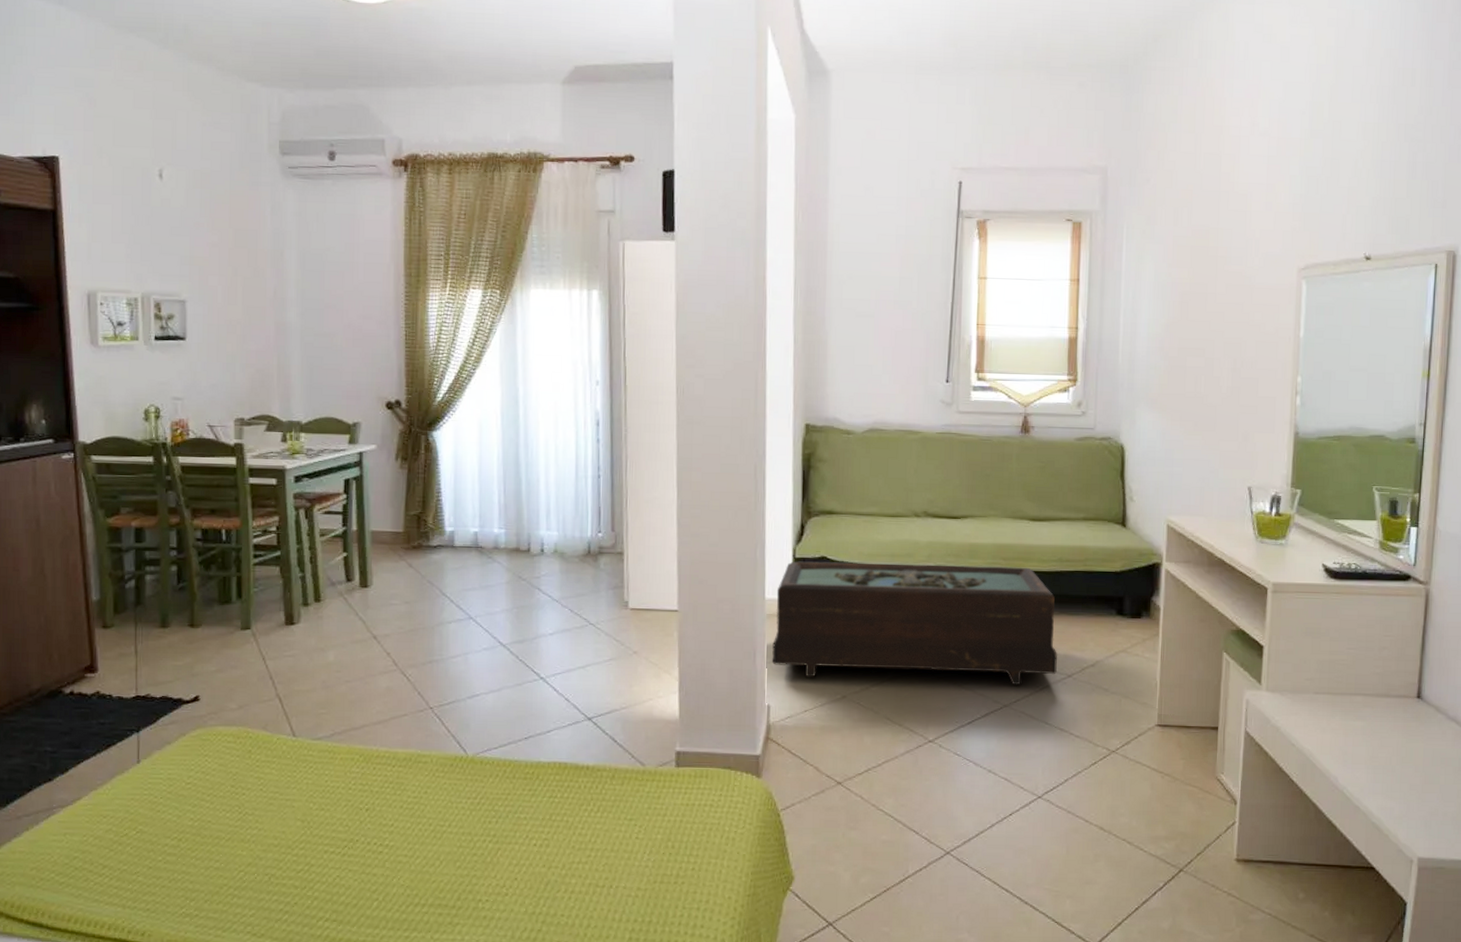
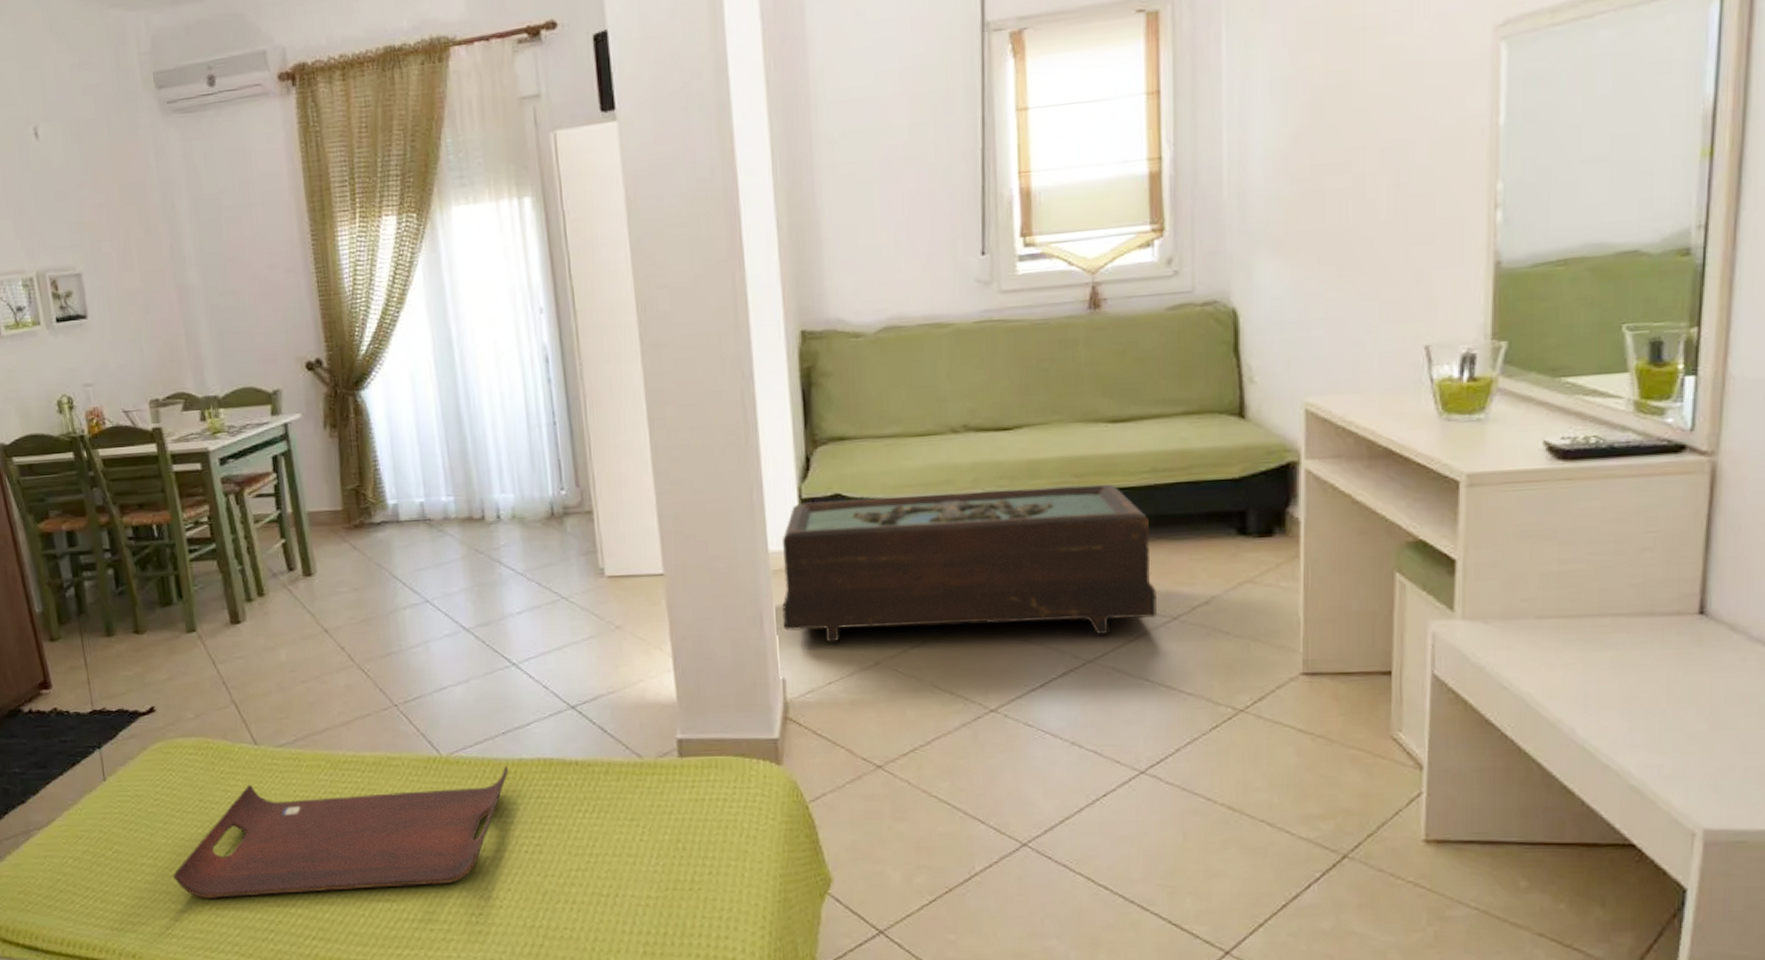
serving tray: none [194,767,528,880] -> present [172,765,509,898]

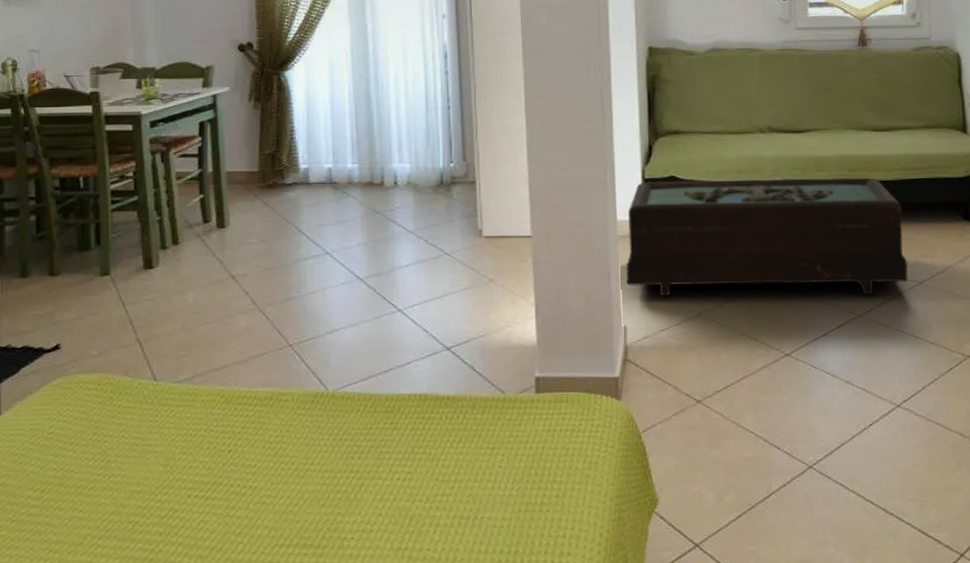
serving tray: present [172,765,509,898] -> none [57,400,388,529]

